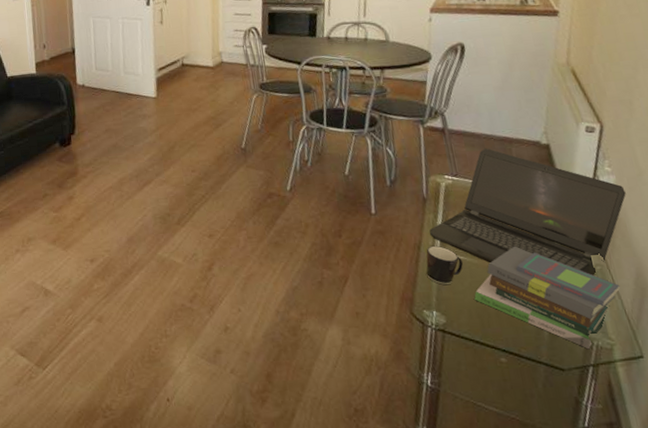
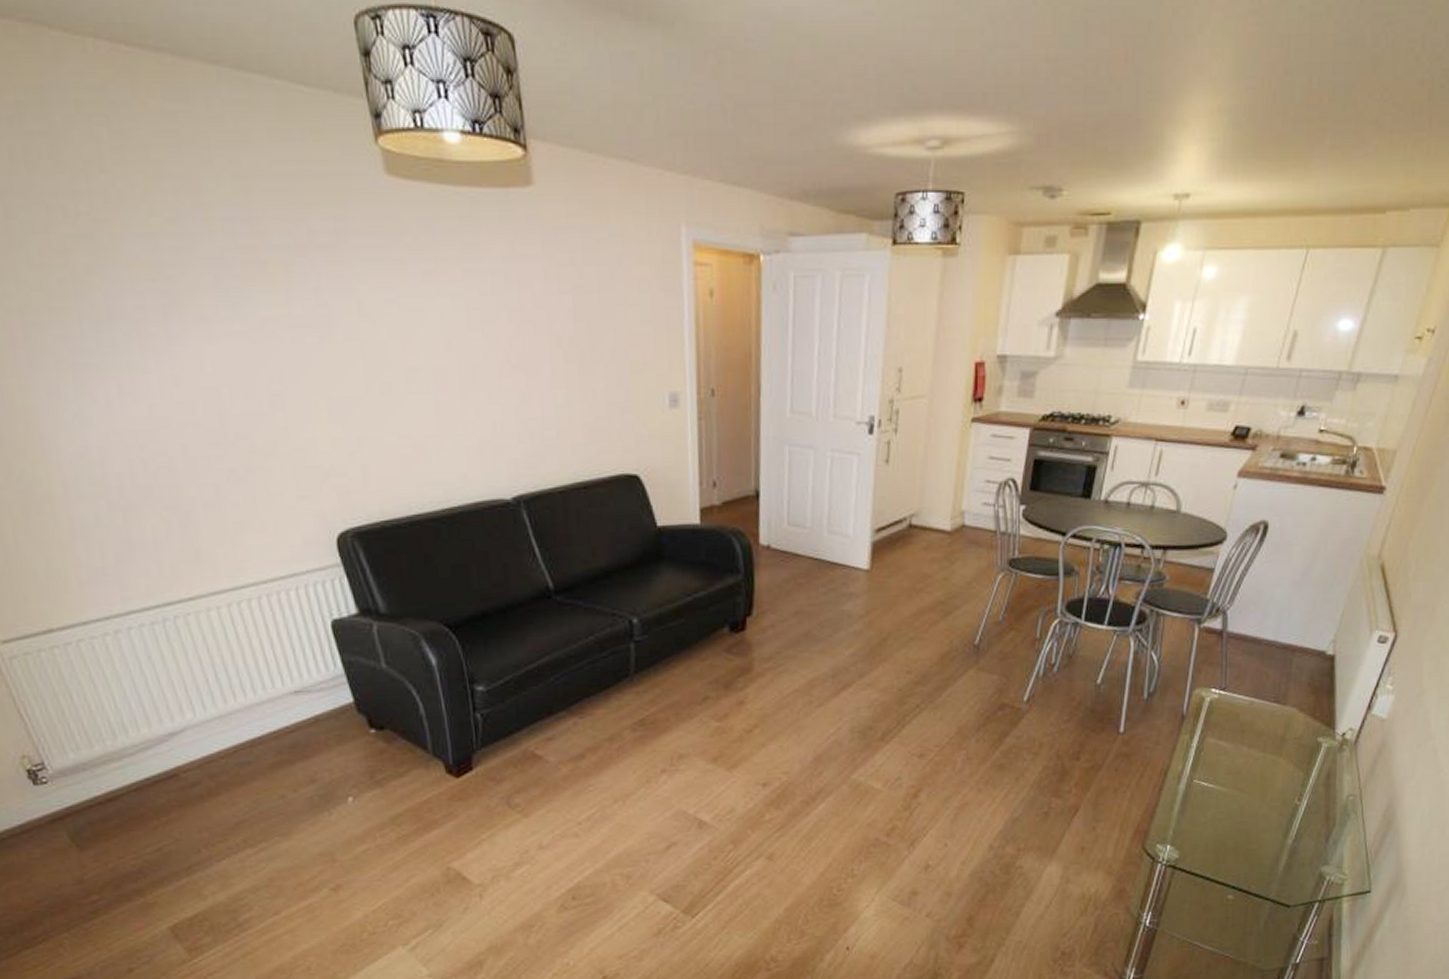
mug: present [426,245,463,285] -> none [1168,771,1210,817]
laptop computer: present [429,148,626,276] -> none [1181,657,1401,807]
books: present [474,246,621,350] -> none [1214,773,1368,885]

